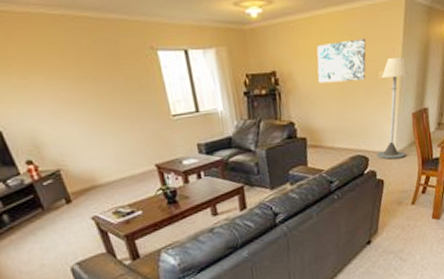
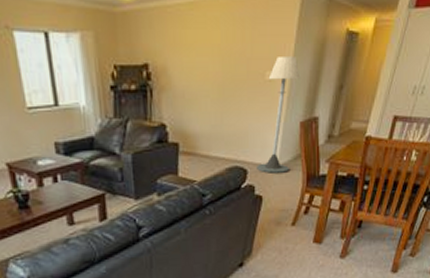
wall art: present [316,38,366,84] -> none [196,32,254,81]

